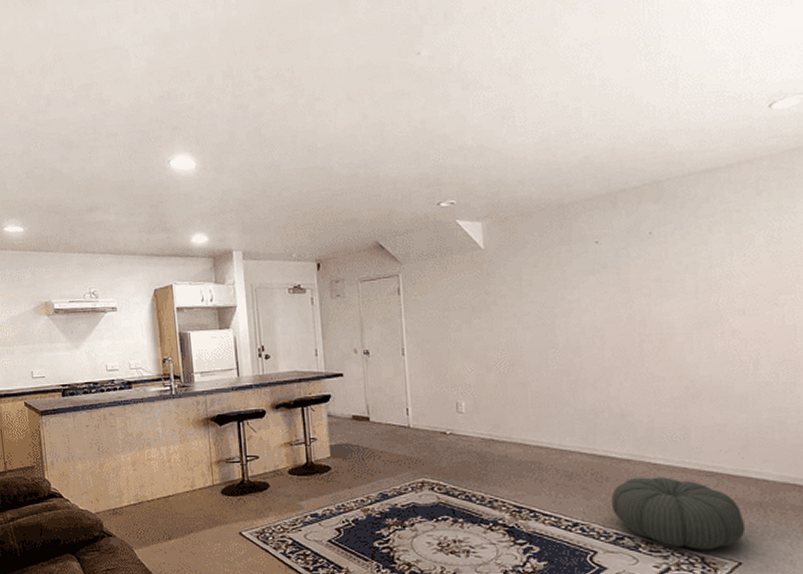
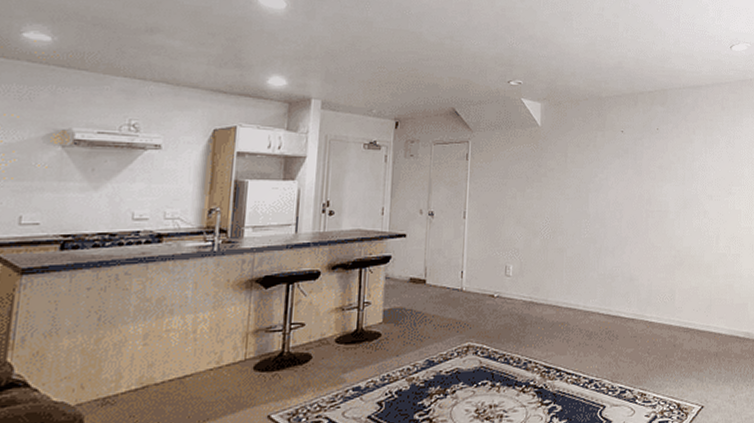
pouf: present [610,477,746,550] -> none [618,334,707,397]

